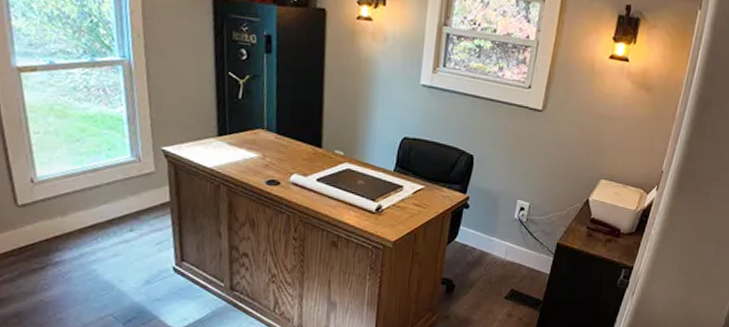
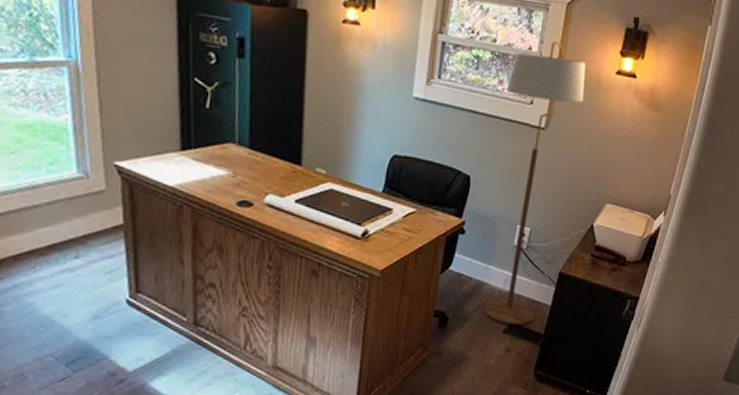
floor lamp: none [485,29,581,292] -> present [482,41,586,325]

